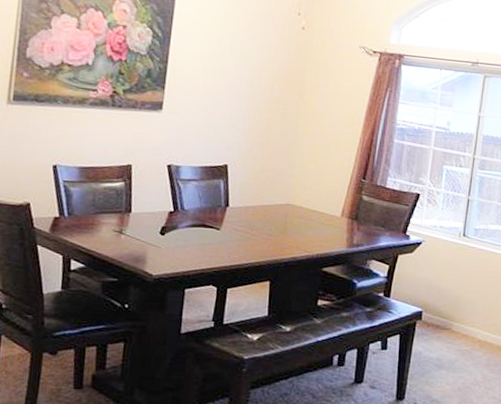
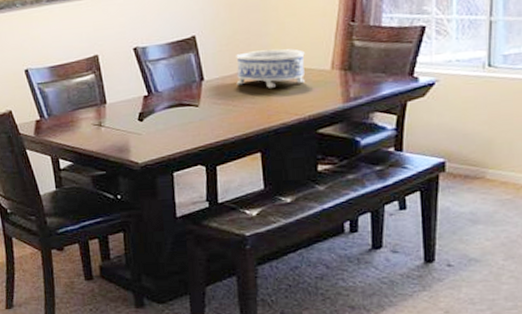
decorative bowl: none [258,188,321,225] -> present [236,49,305,88]

